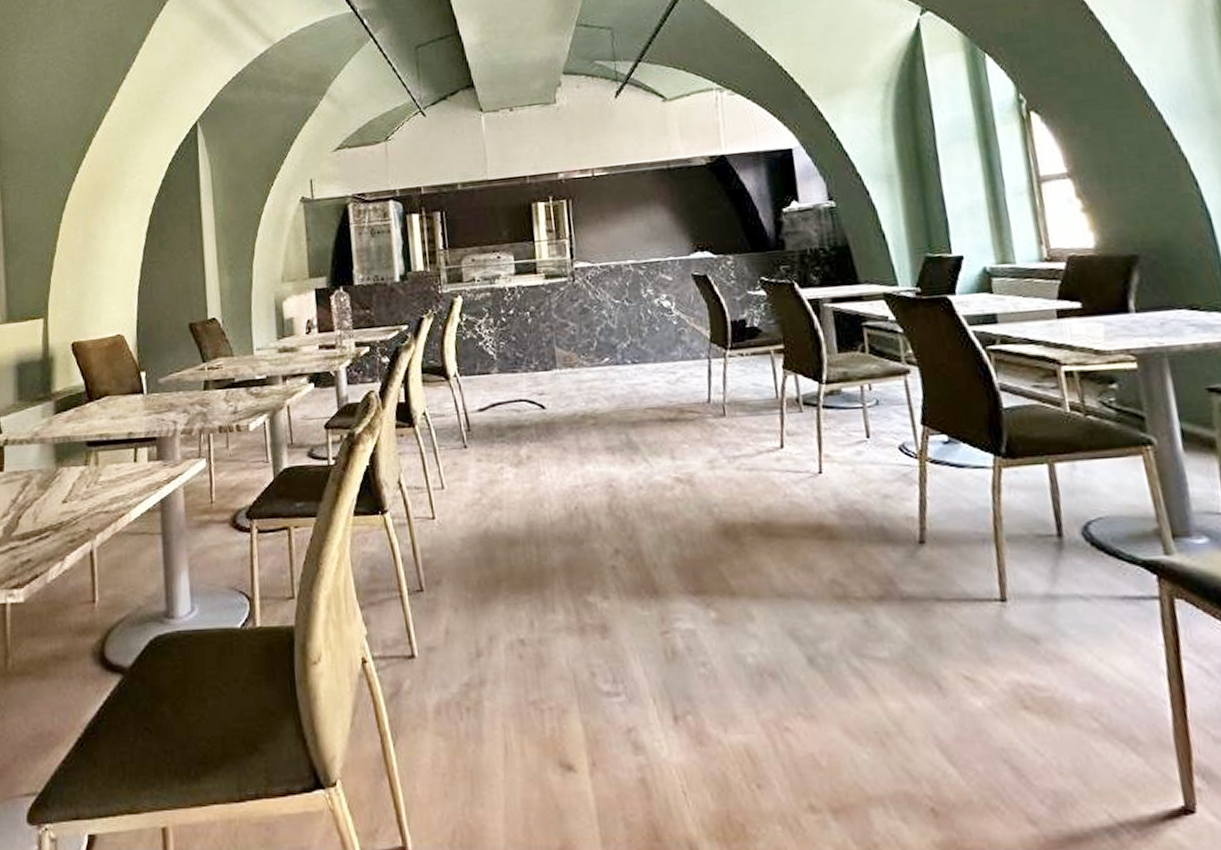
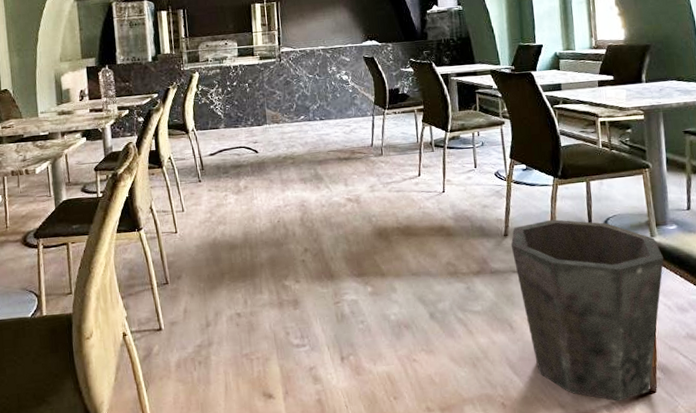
waste bin: none [930,520,1191,822] -> present [511,219,664,401]

